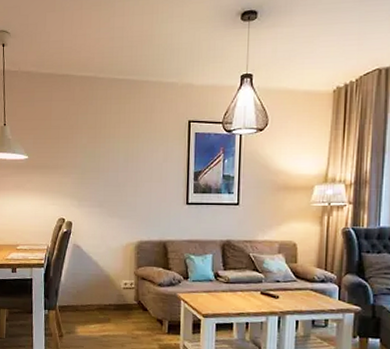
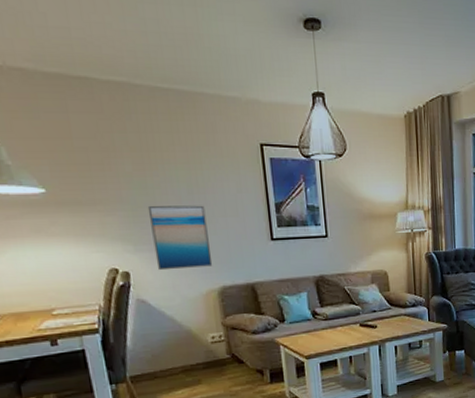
wall art: none [92,170,135,223] -> present [147,205,213,271]

